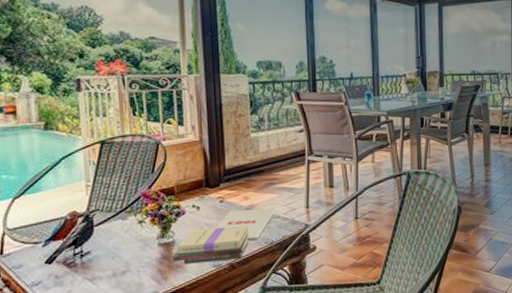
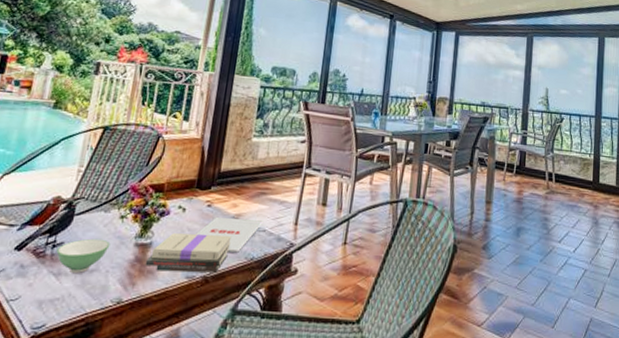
bowl: none [86,243,135,277] -> present [56,238,110,274]

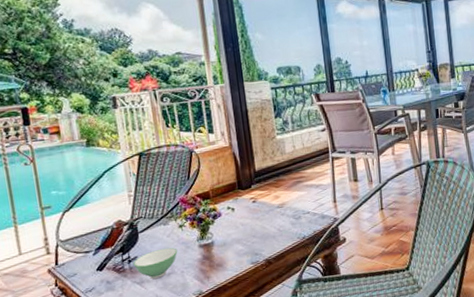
books: present [145,233,232,273] -> none [212,222,283,263]
magazine: present [196,218,263,253] -> none [249,205,305,236]

